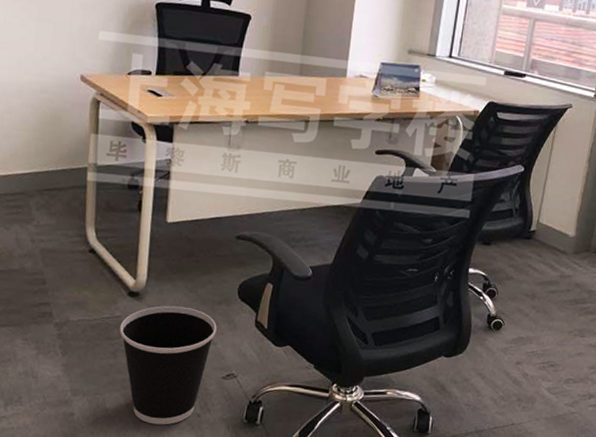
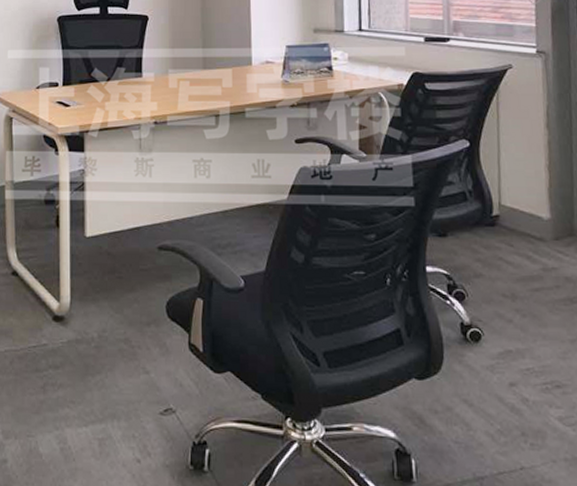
wastebasket: present [120,305,217,425] -> none [47,329,148,474]

